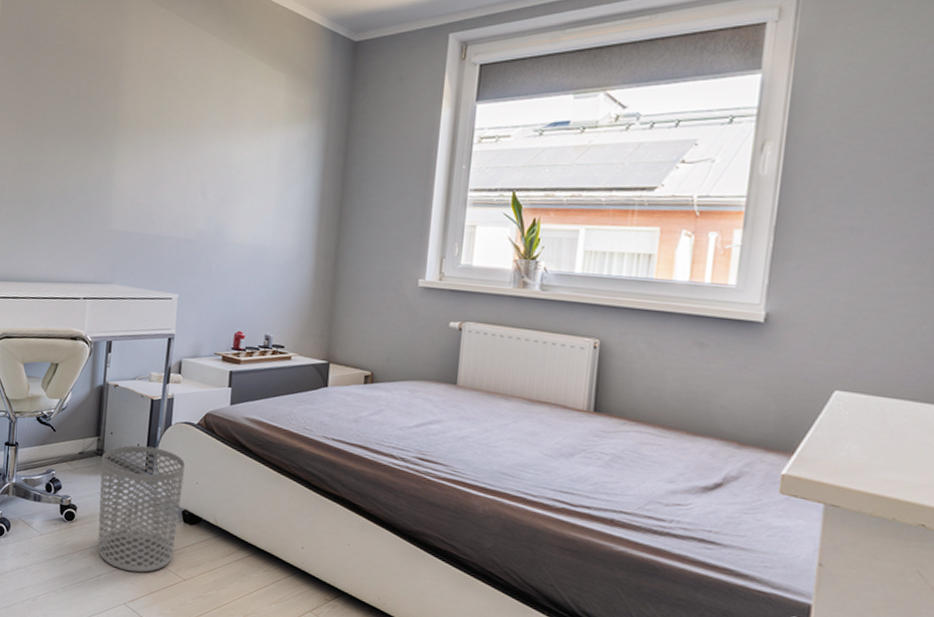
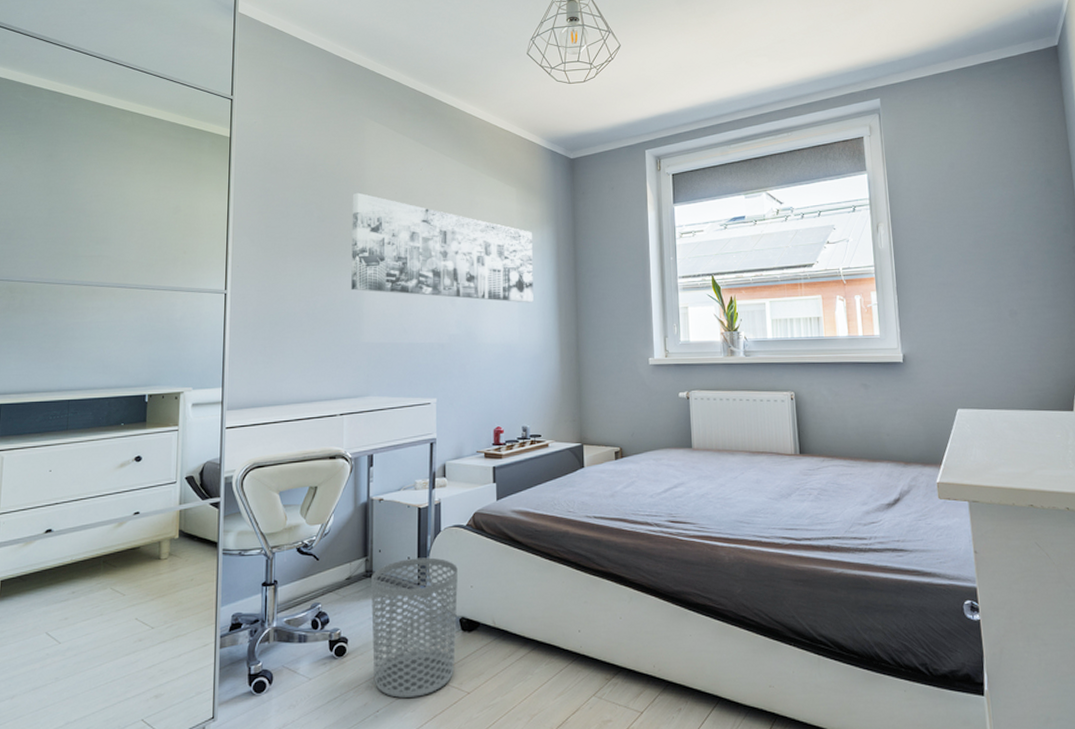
wall art: none [102,72,299,205] -> present [351,192,534,303]

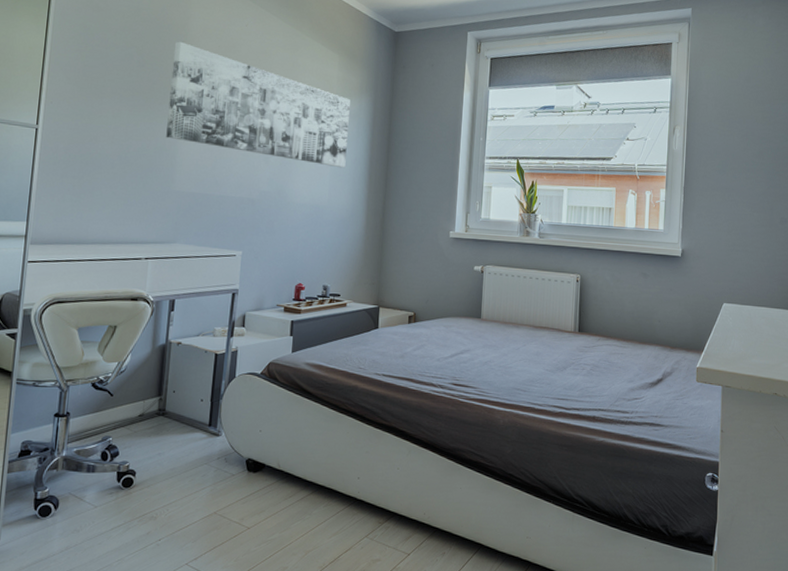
waste bin: present [370,557,458,698] -> none [158,400,249,529]

